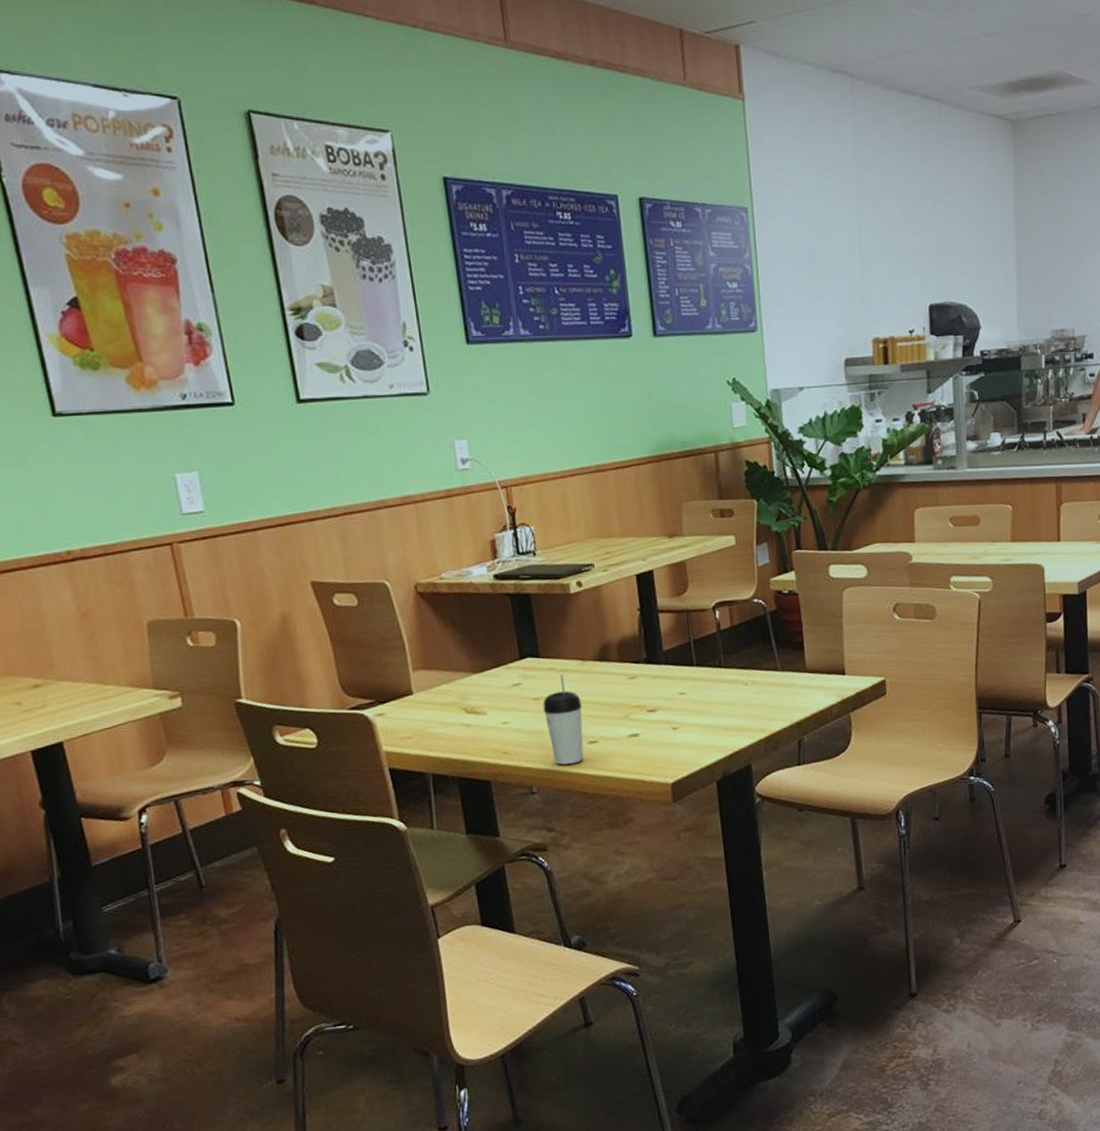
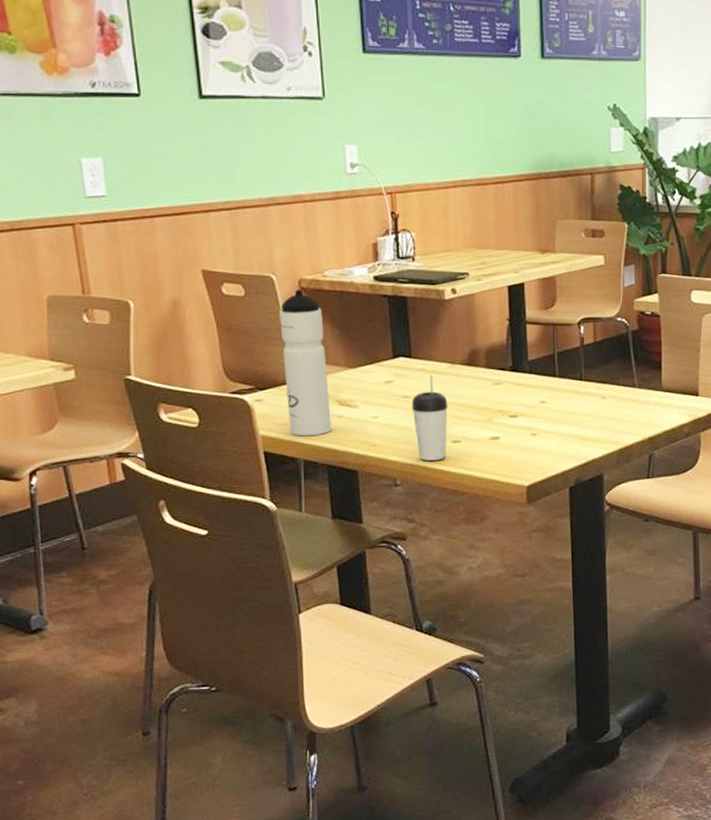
water bottle: none [396,594,460,749] -> present [279,289,332,436]

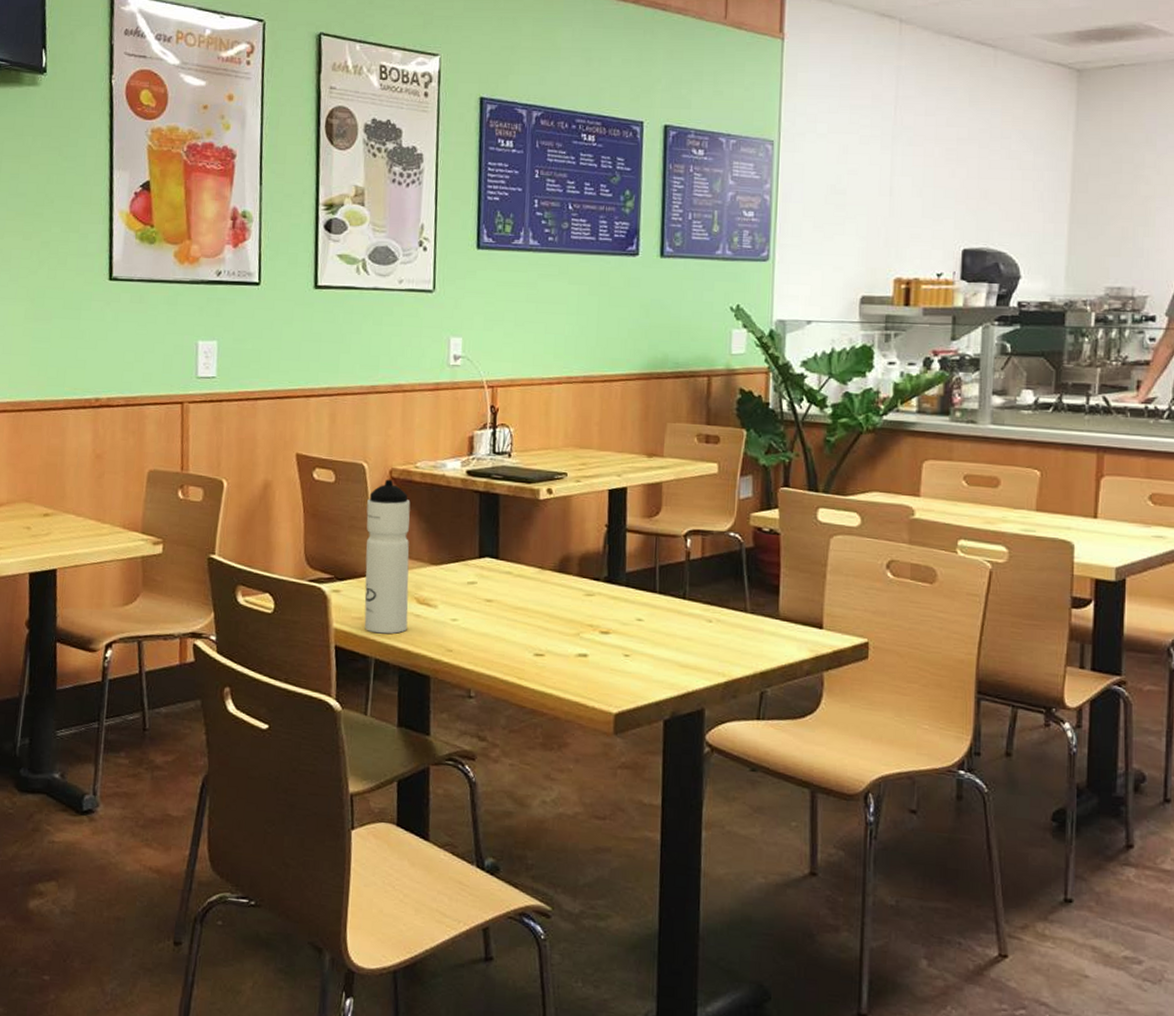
beverage cup: present [411,375,448,461] -> none [494,579,534,674]

